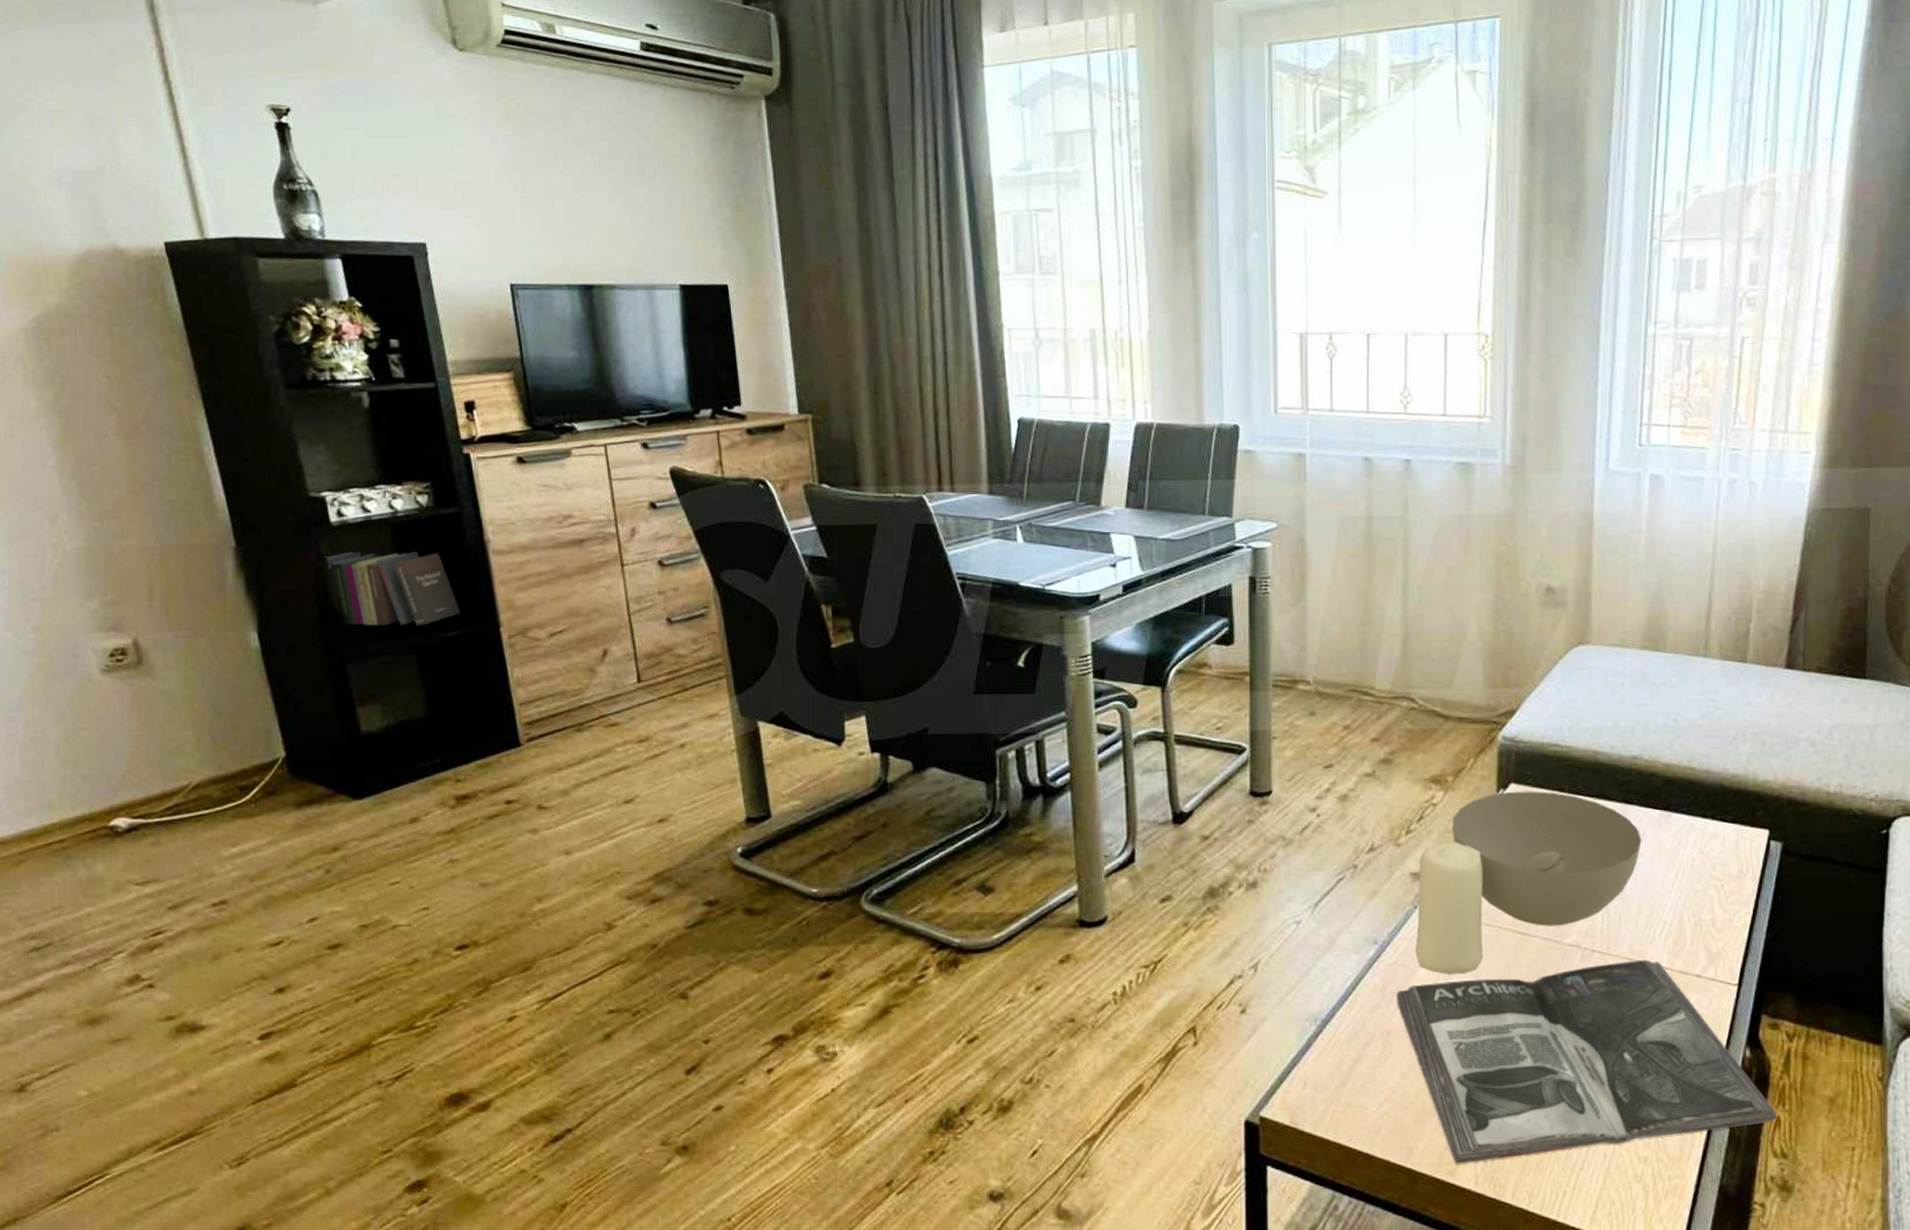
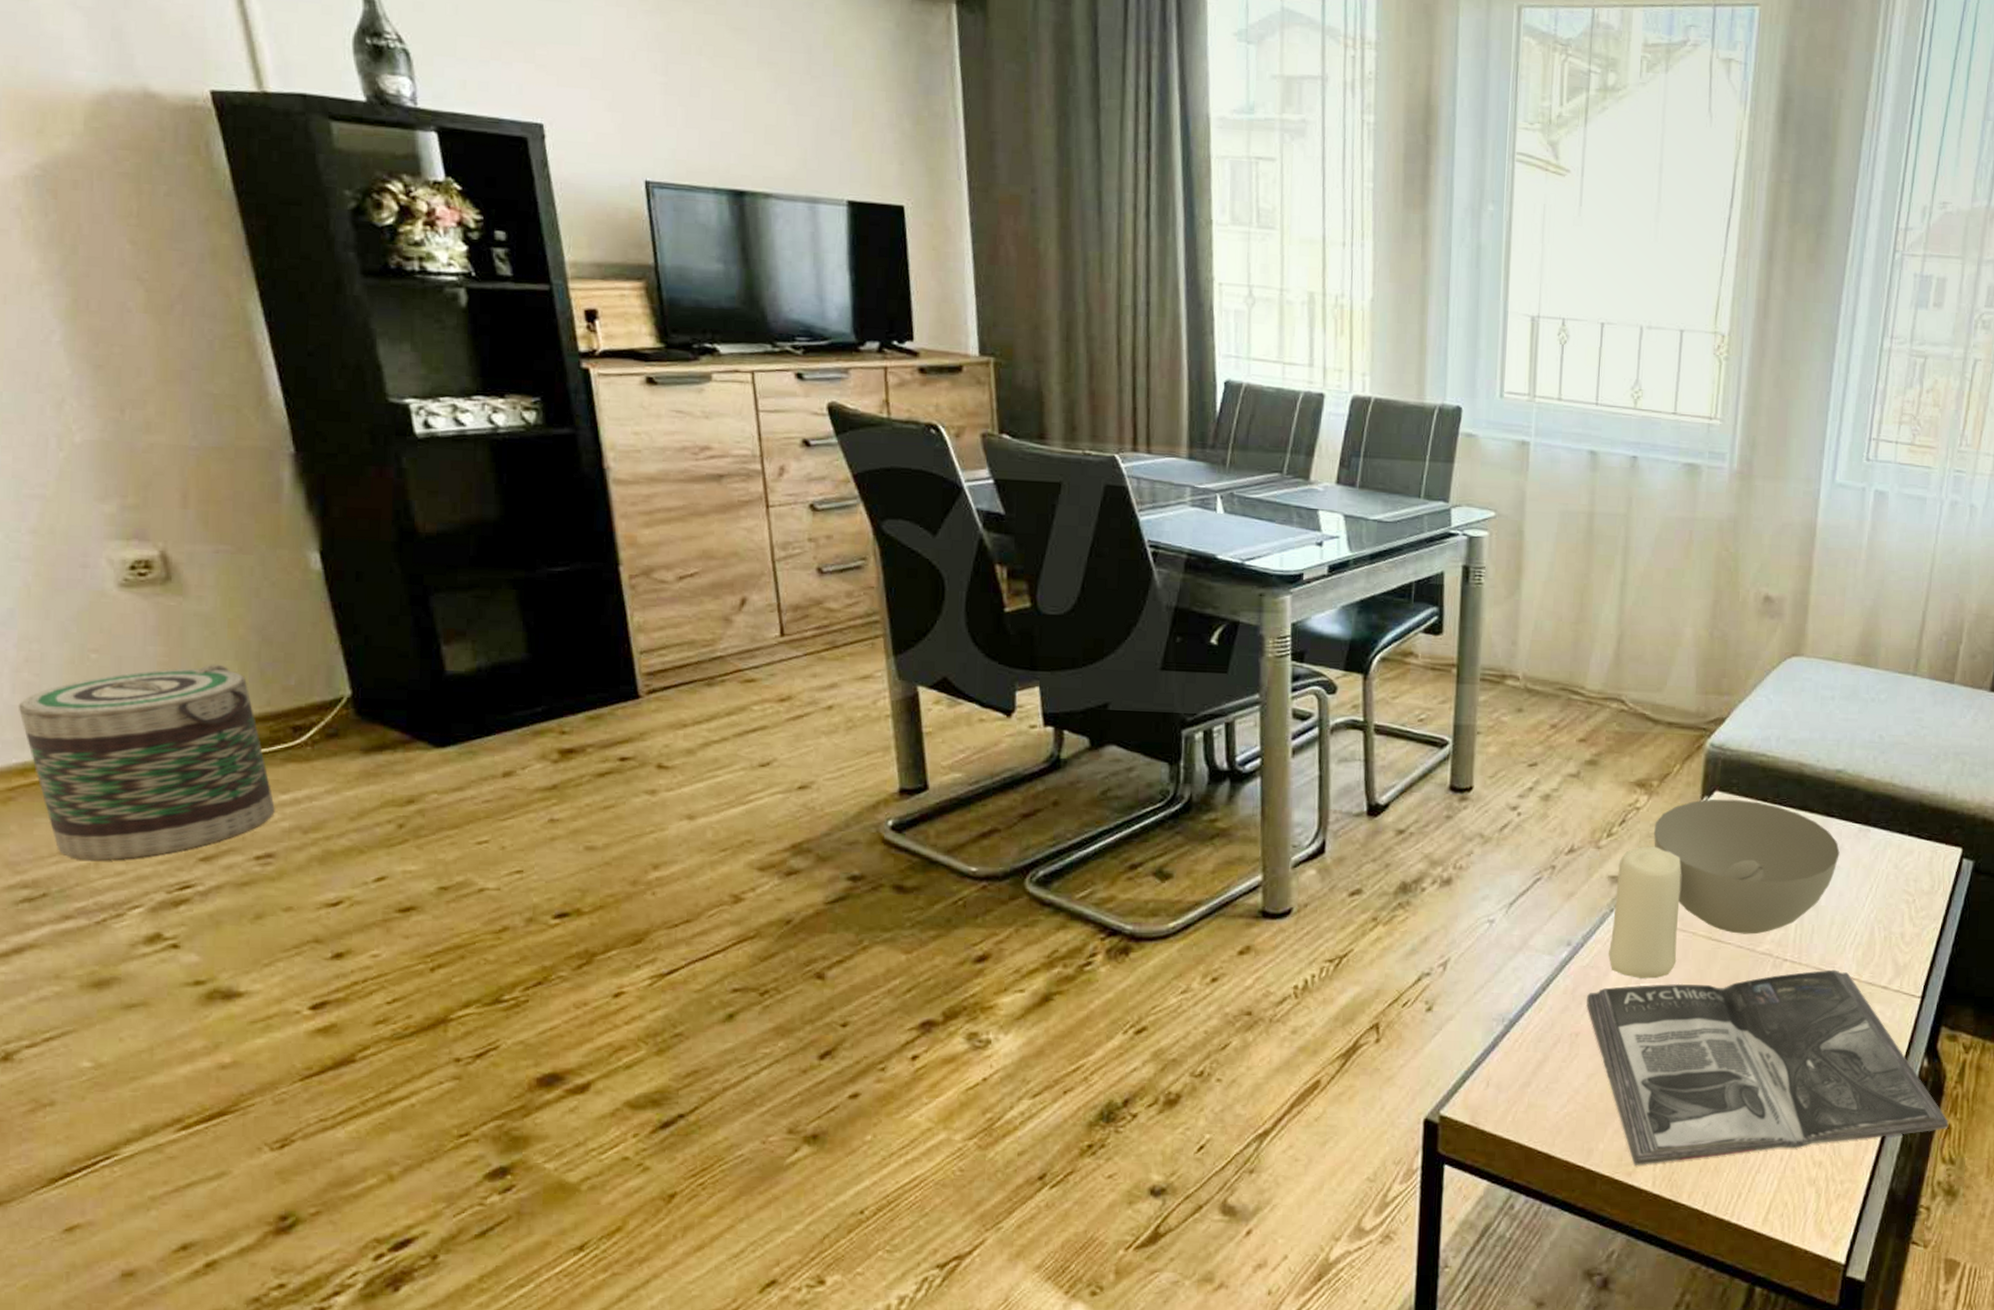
basket: none [27,735,227,912] -> present [19,664,275,861]
books: present [325,551,460,626] -> none [407,468,572,558]

